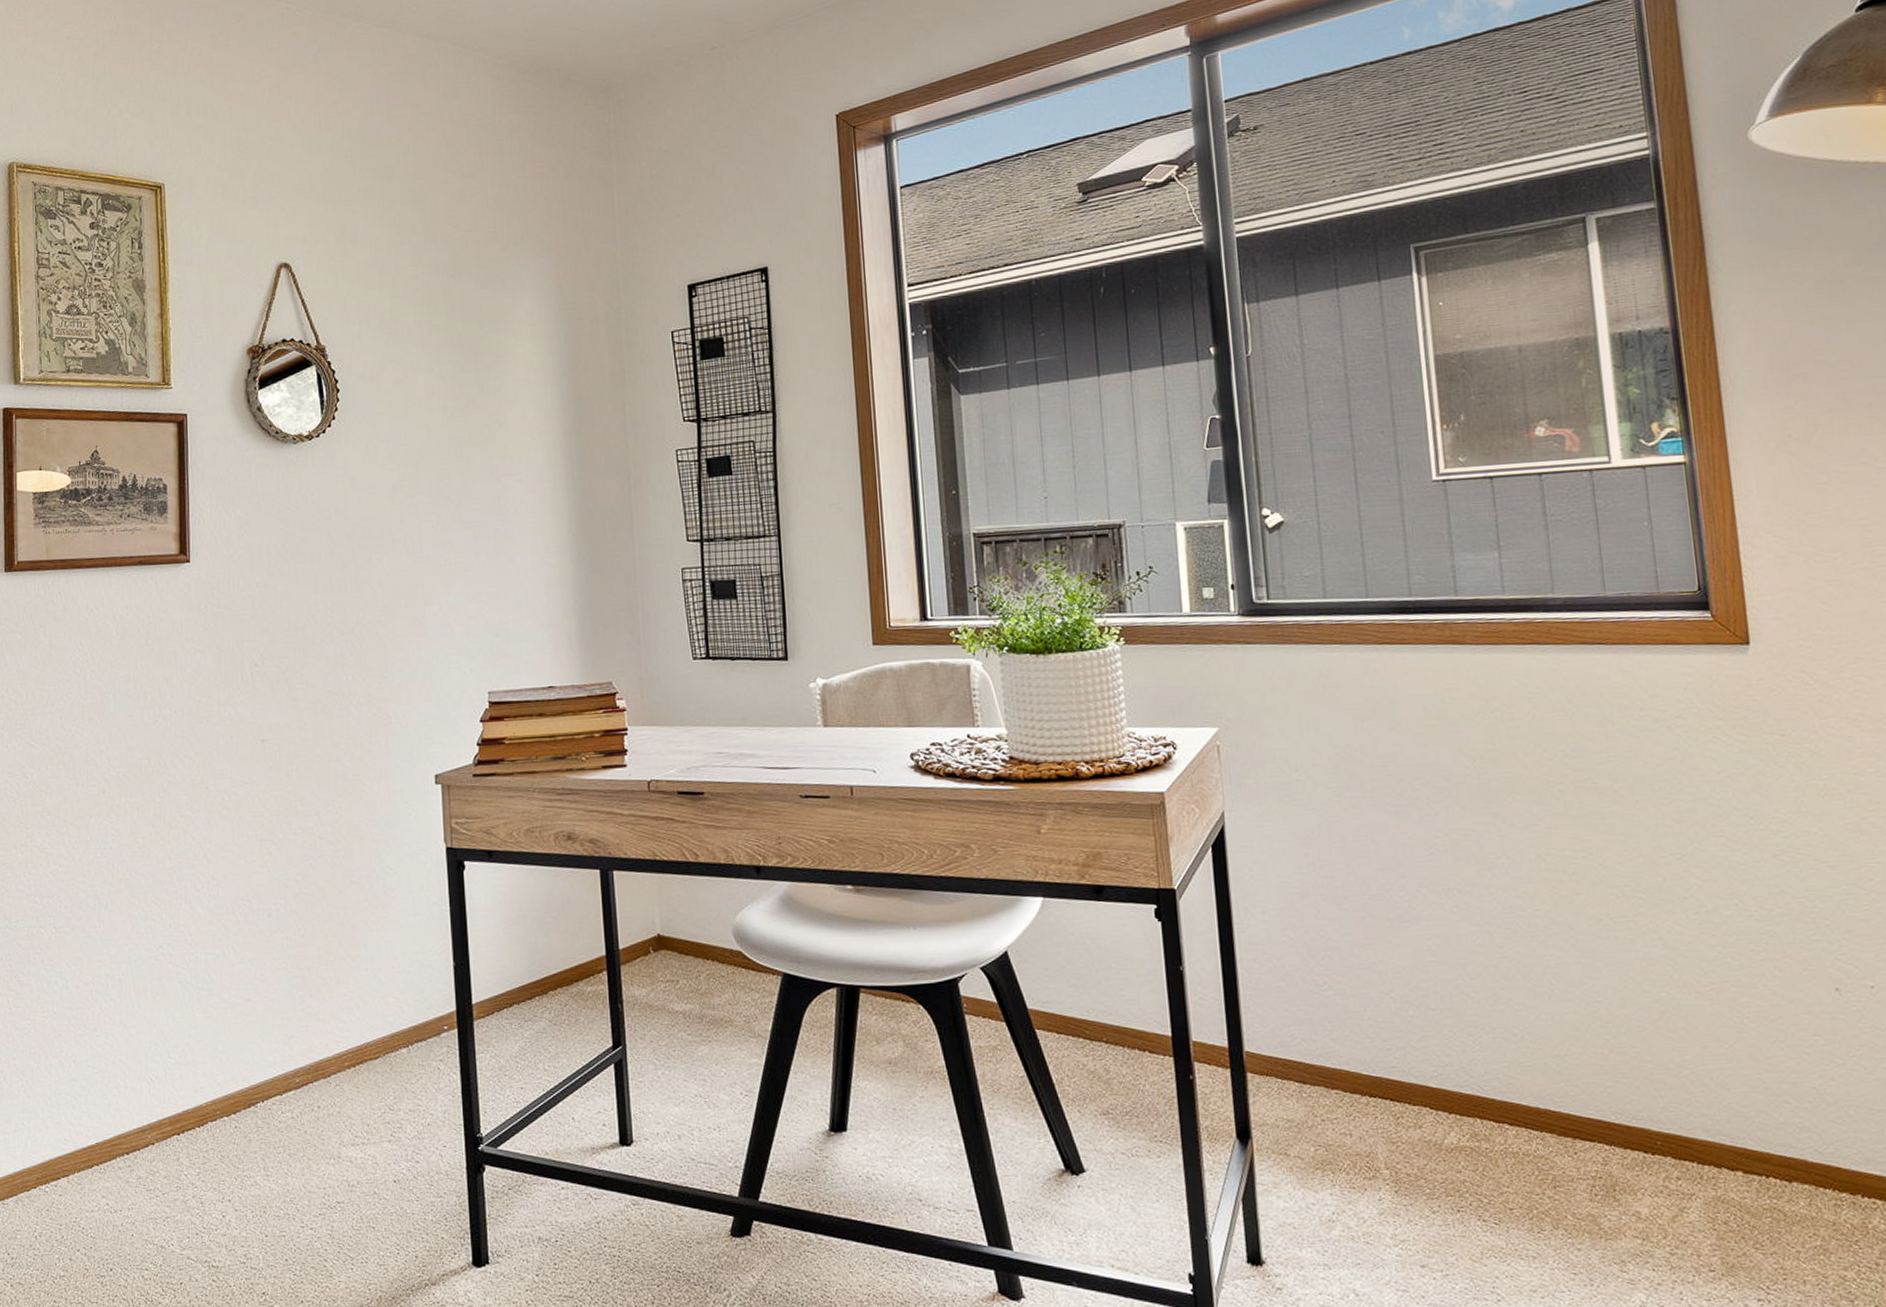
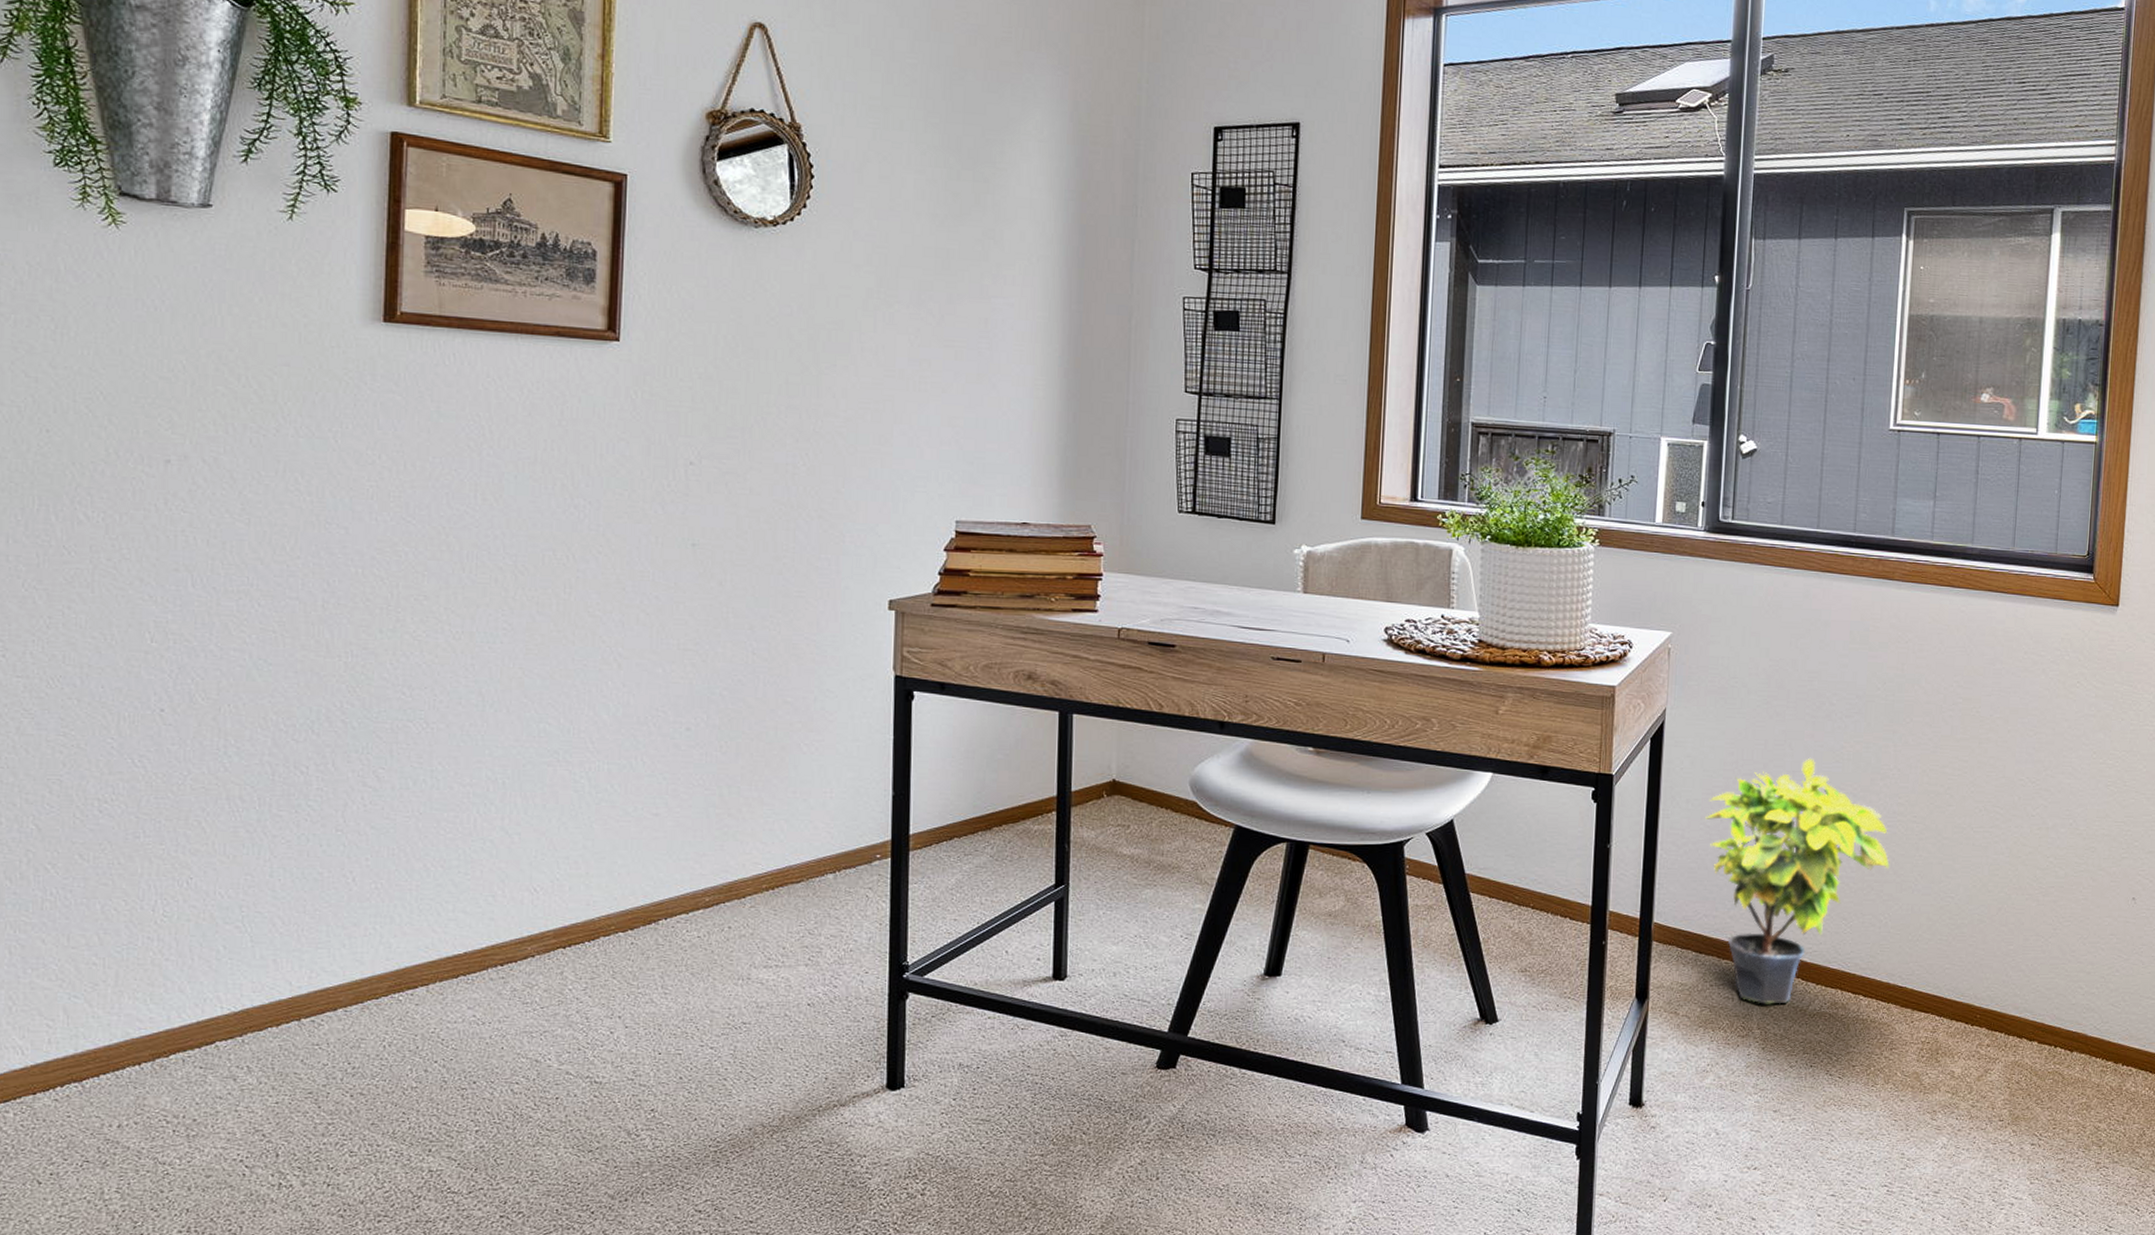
potted plant: none [1287,852,1516,1140] -> present [1705,757,1890,1004]

